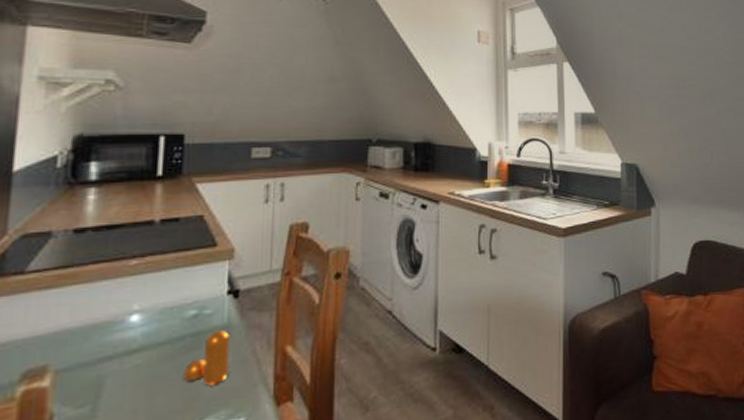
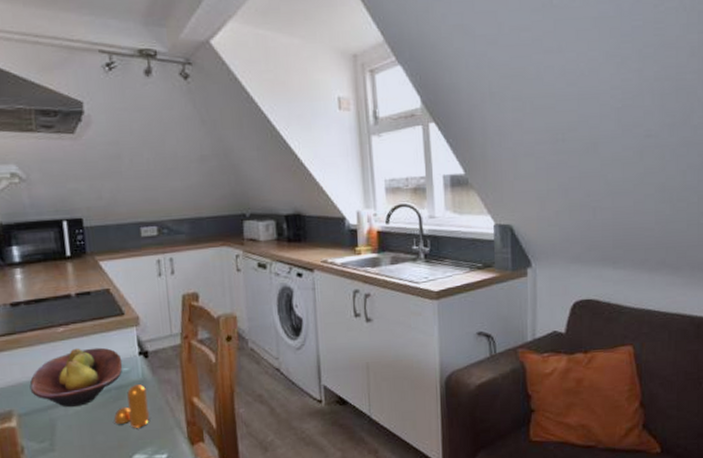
fruit bowl: none [78,284,206,361] -> present [29,347,123,408]

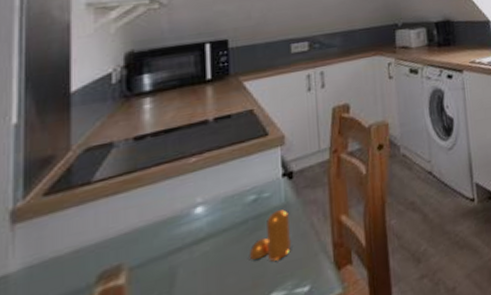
fruit bowl: present [29,347,123,408] -> none [148,174,263,250]

